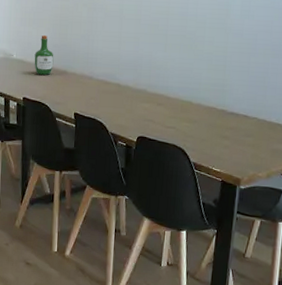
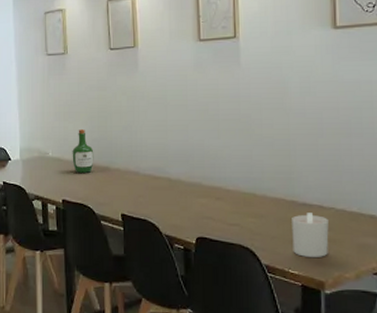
candle: none [218,121,251,159] -> present [292,213,329,258]

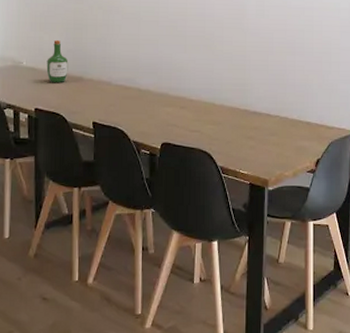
candle: present [292,213,329,258] -> none [244,120,274,160]

